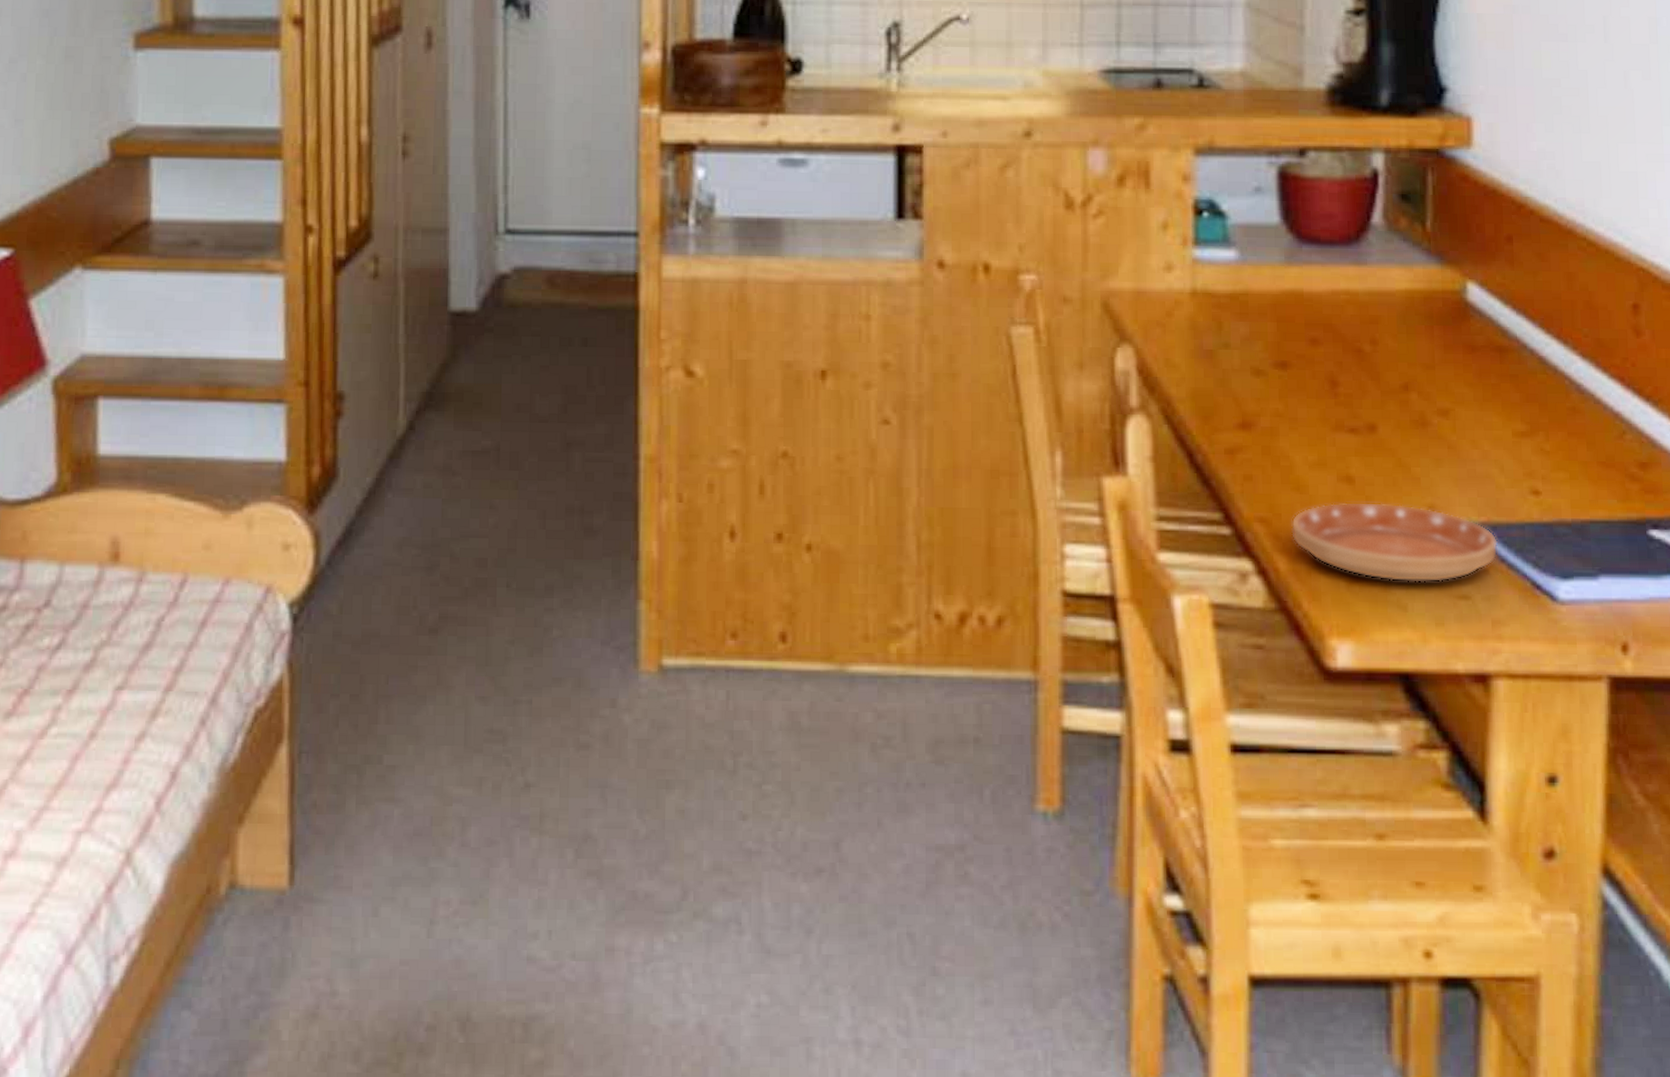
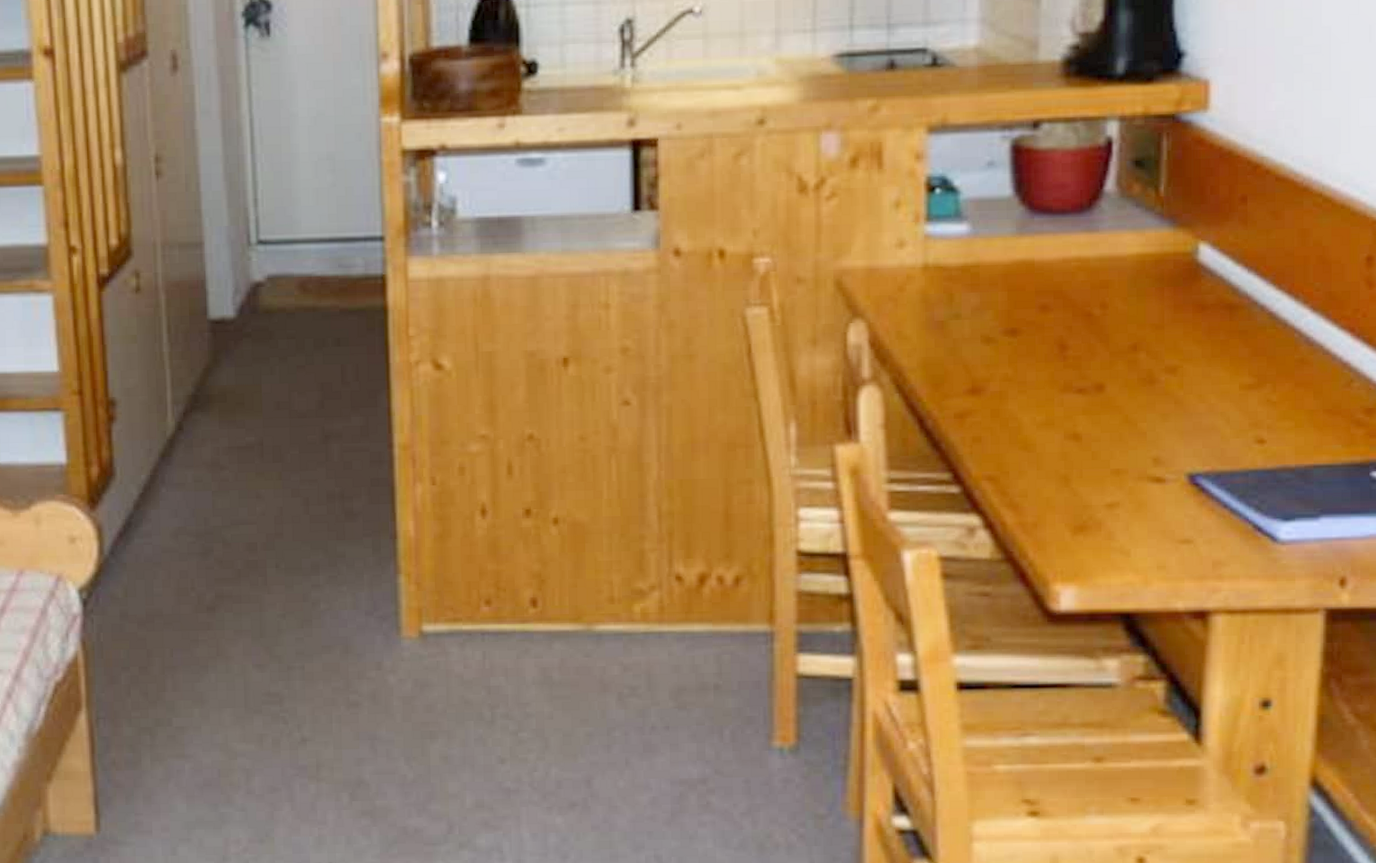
saucer: present [1291,501,1498,583] -> none [1018,456,1221,530]

